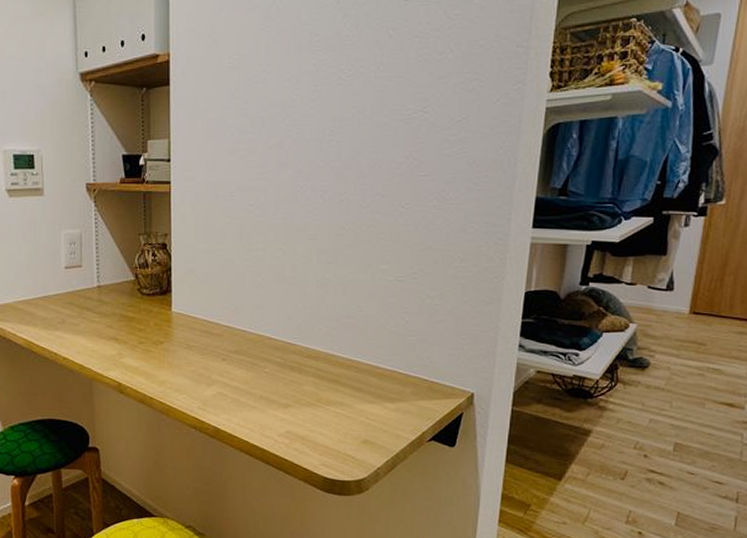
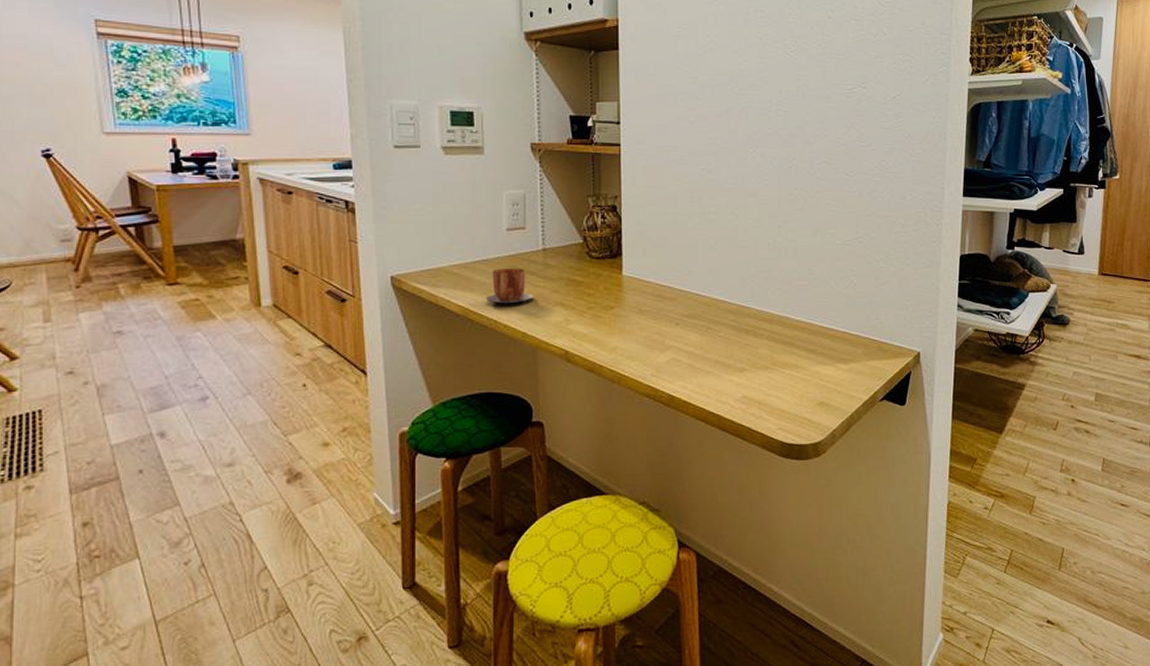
mug: none [46,305,90,338] -> present [485,269,534,304]

